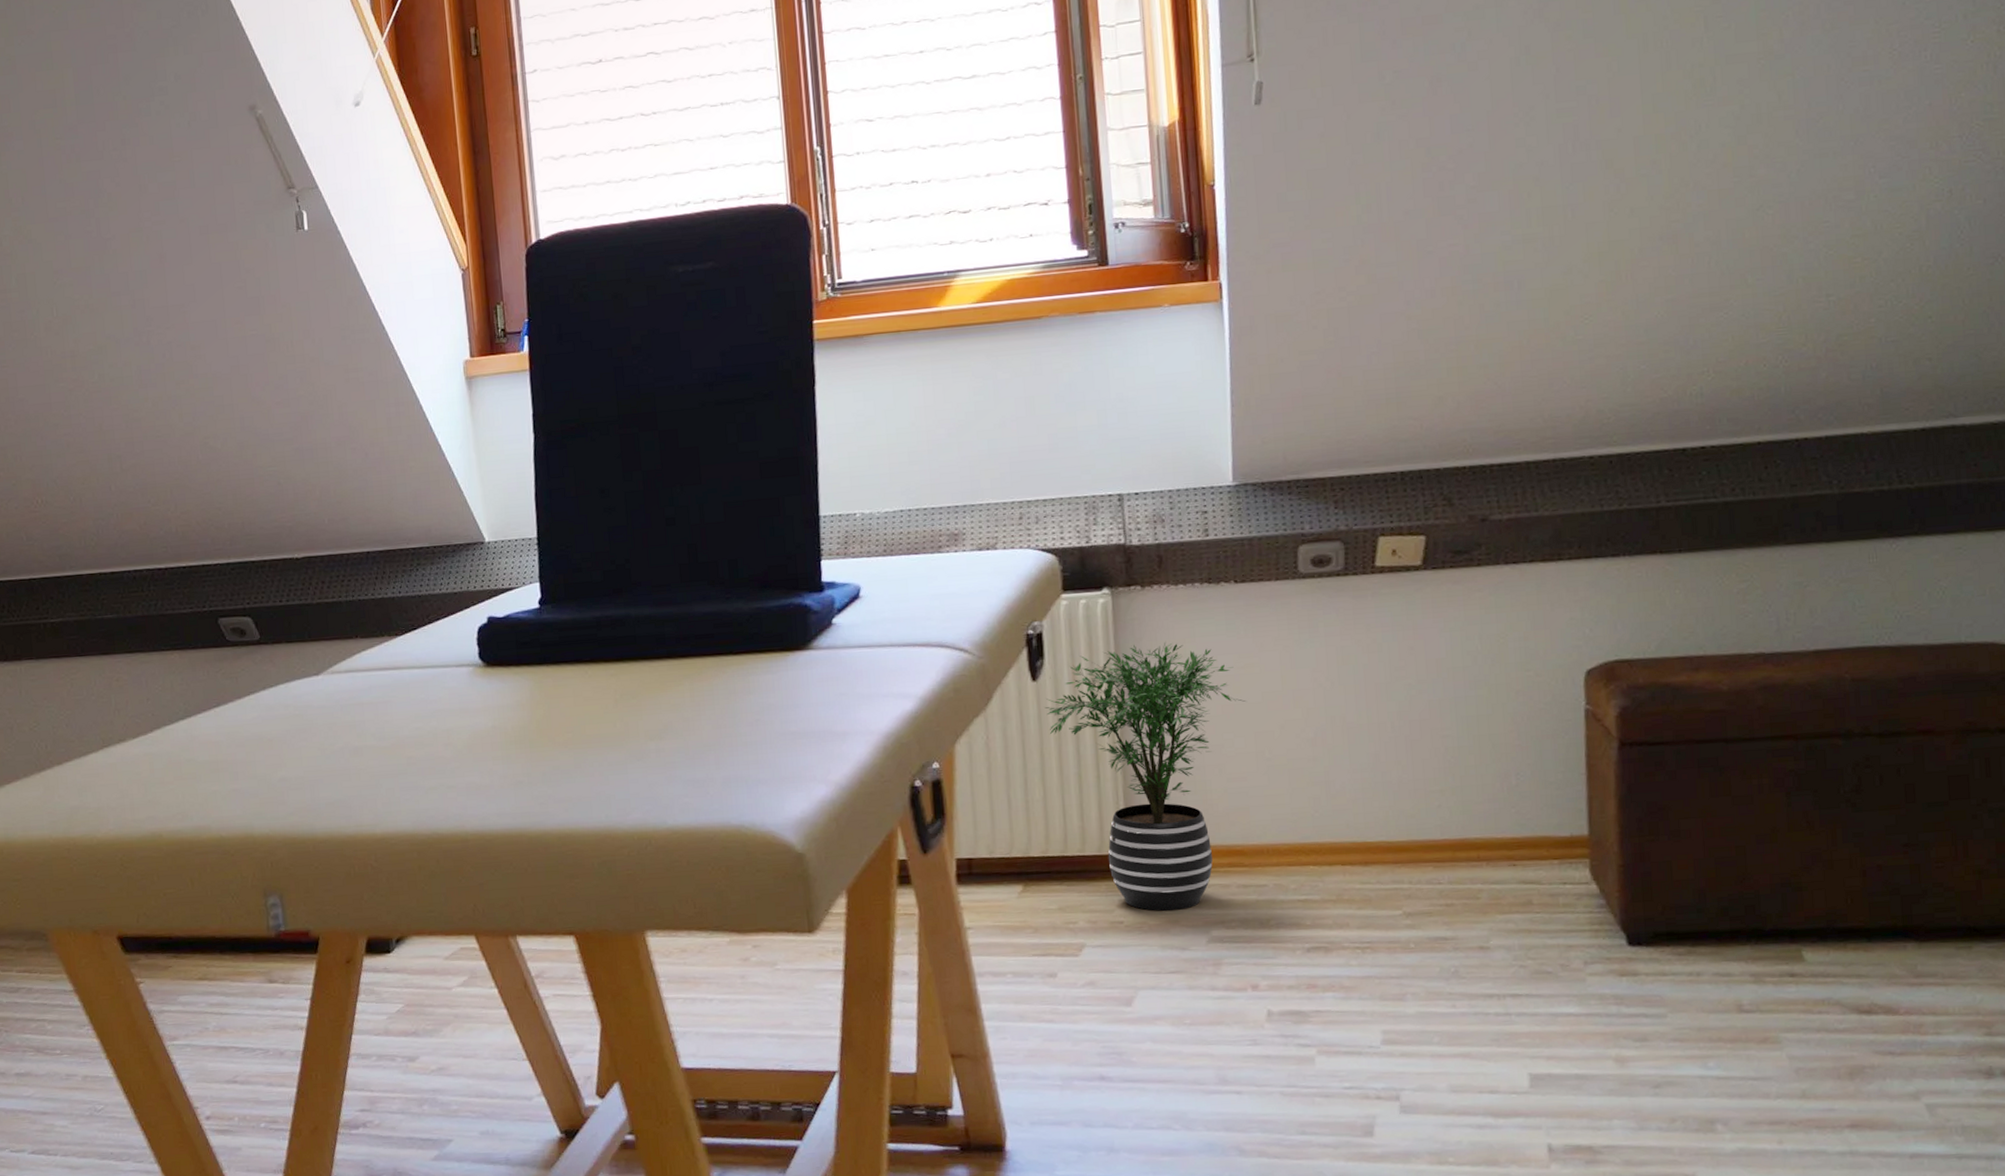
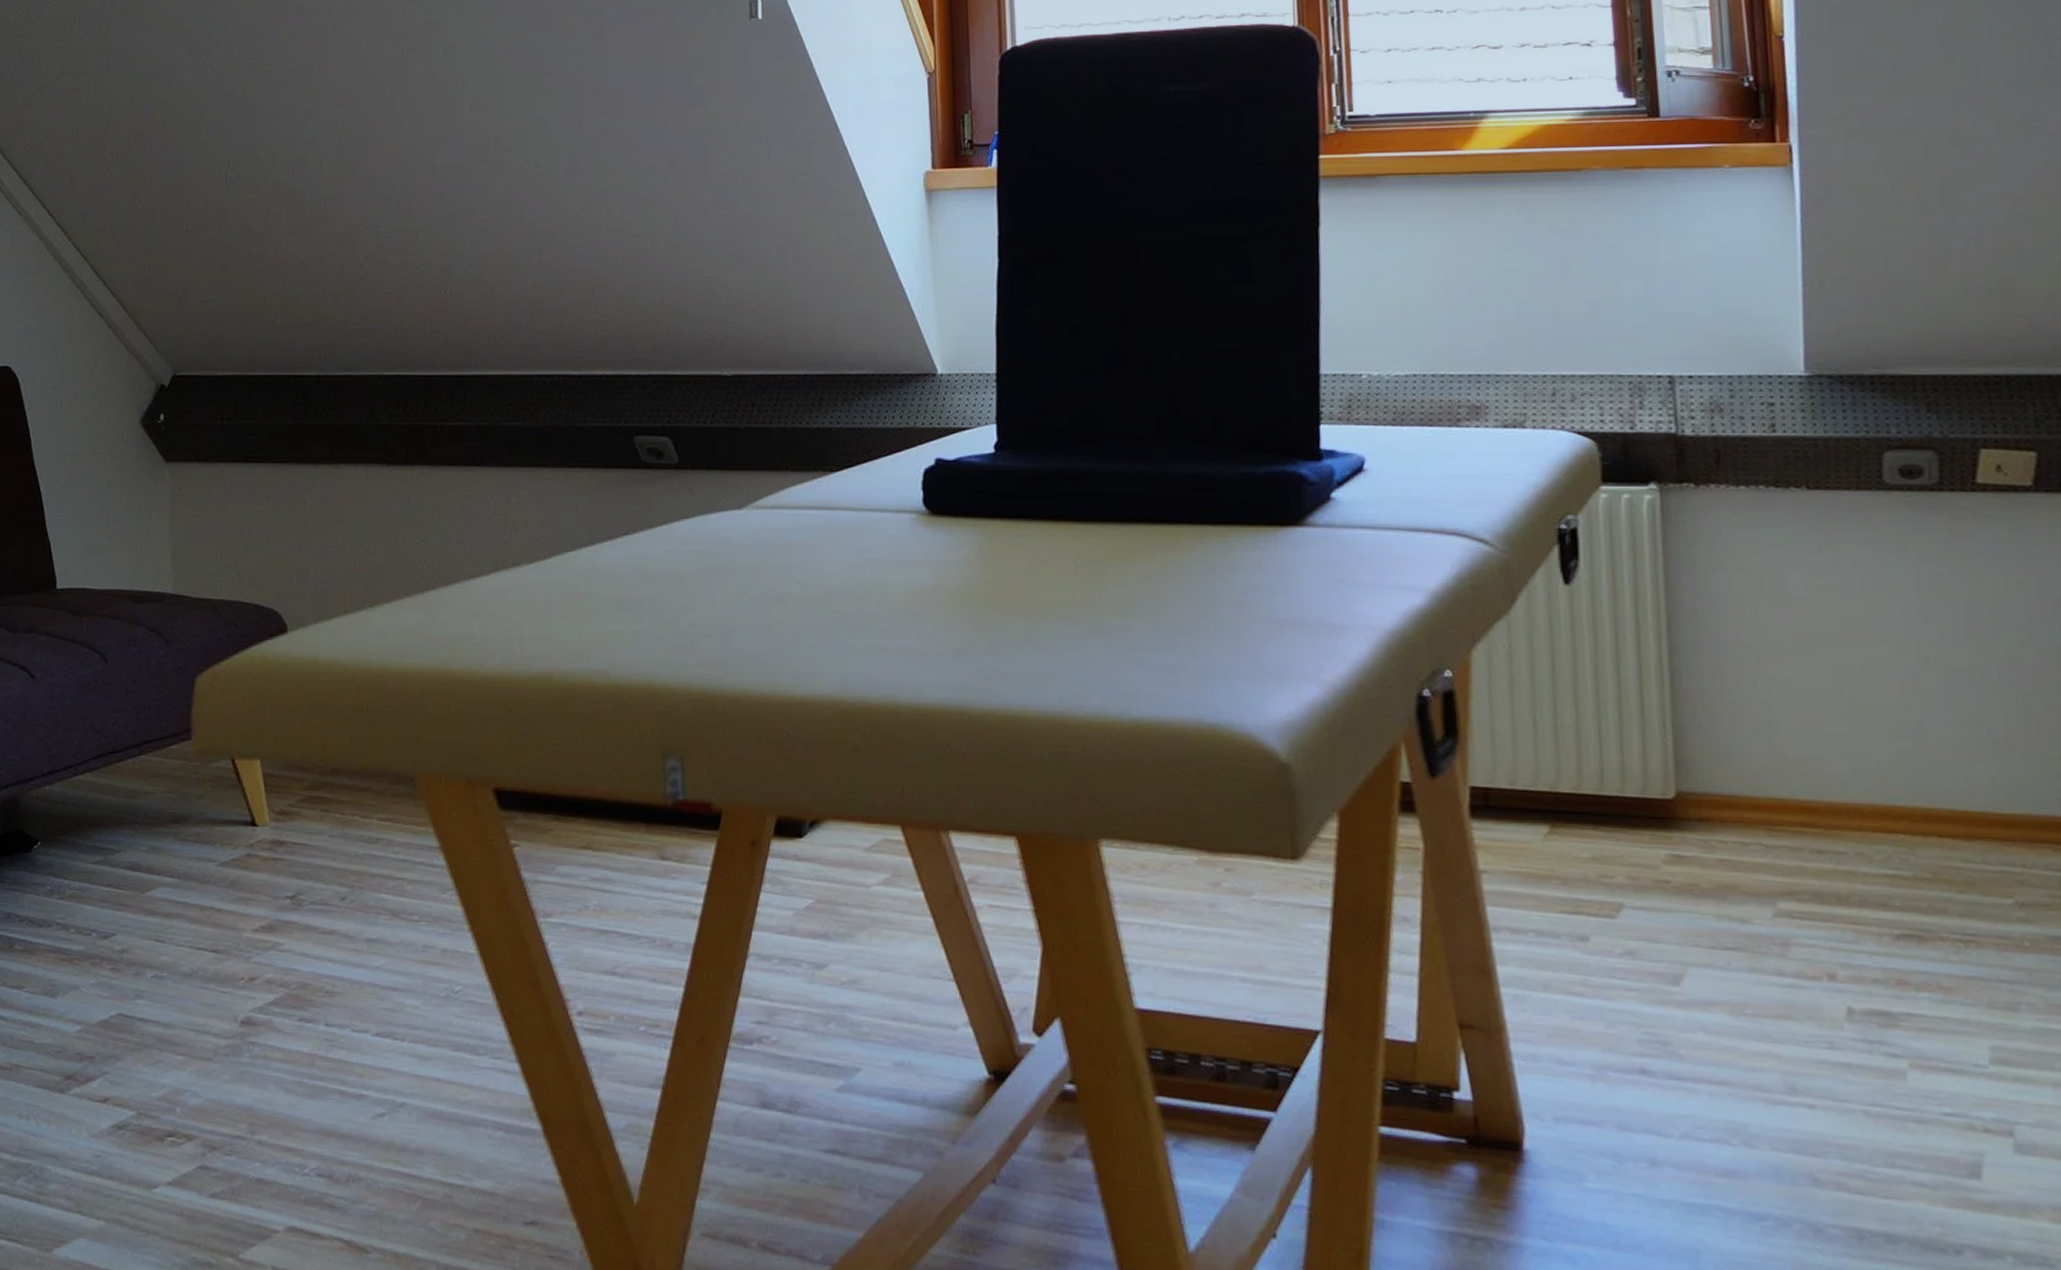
potted plant: present [1044,641,1247,911] -> none [1578,551,1821,873]

